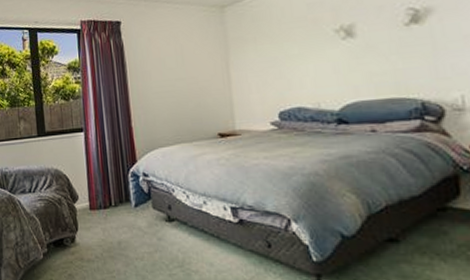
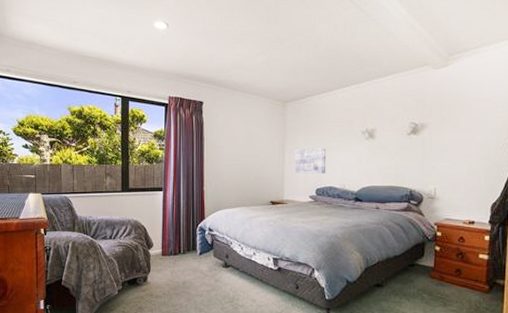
wall art: none [243,58,289,95] -> present [295,148,326,174]

